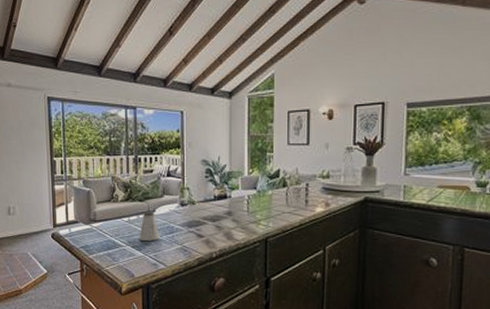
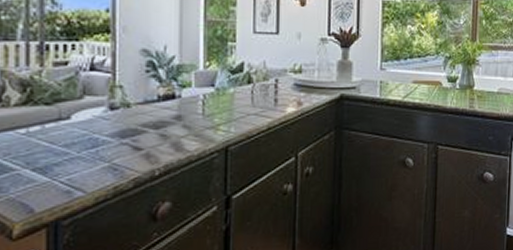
saltshaker: present [139,211,160,242] -> none [43,119,77,161]

